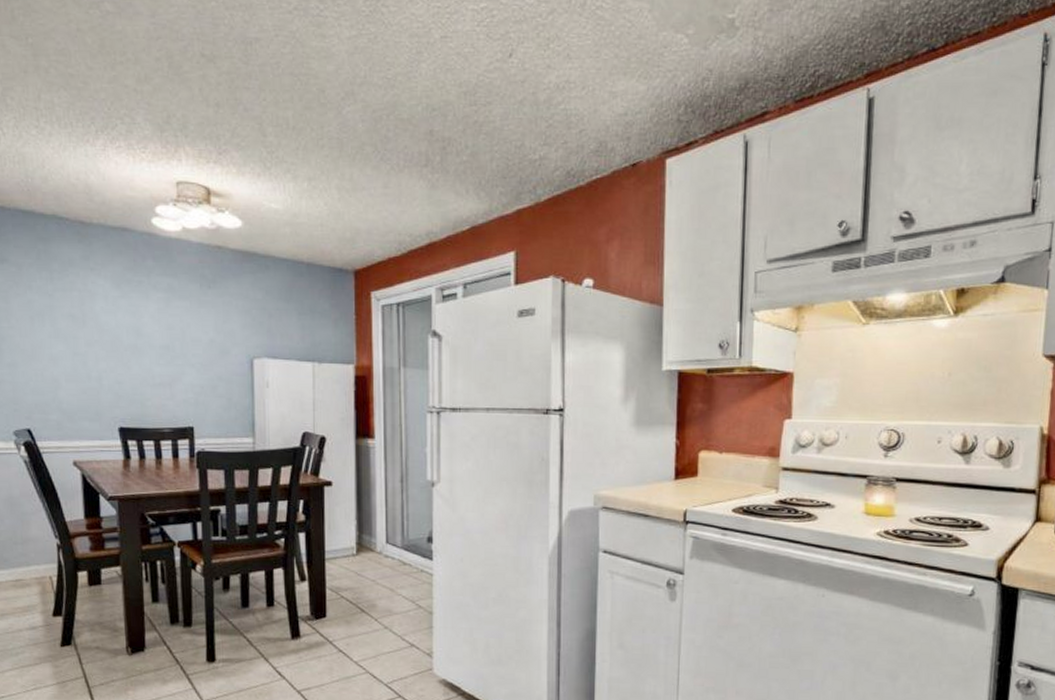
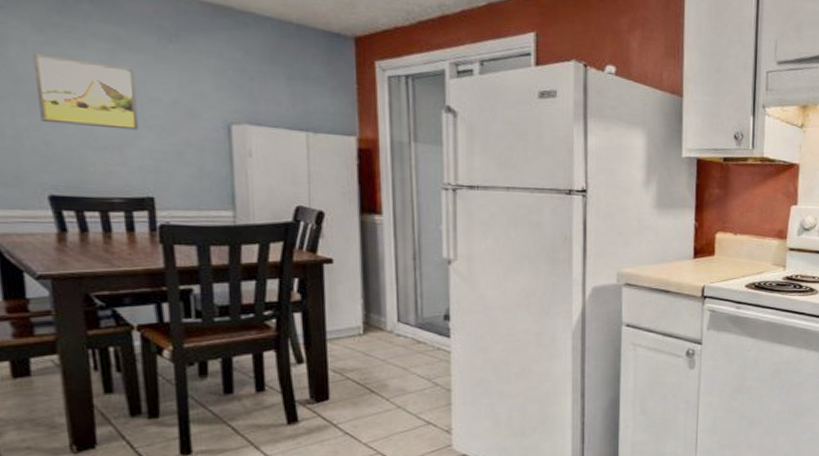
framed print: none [112,307,184,368] -> present [33,54,139,130]

